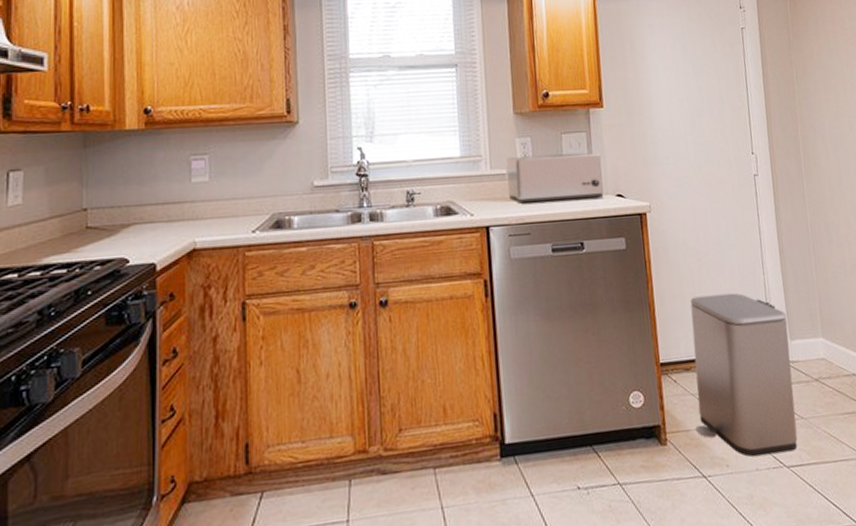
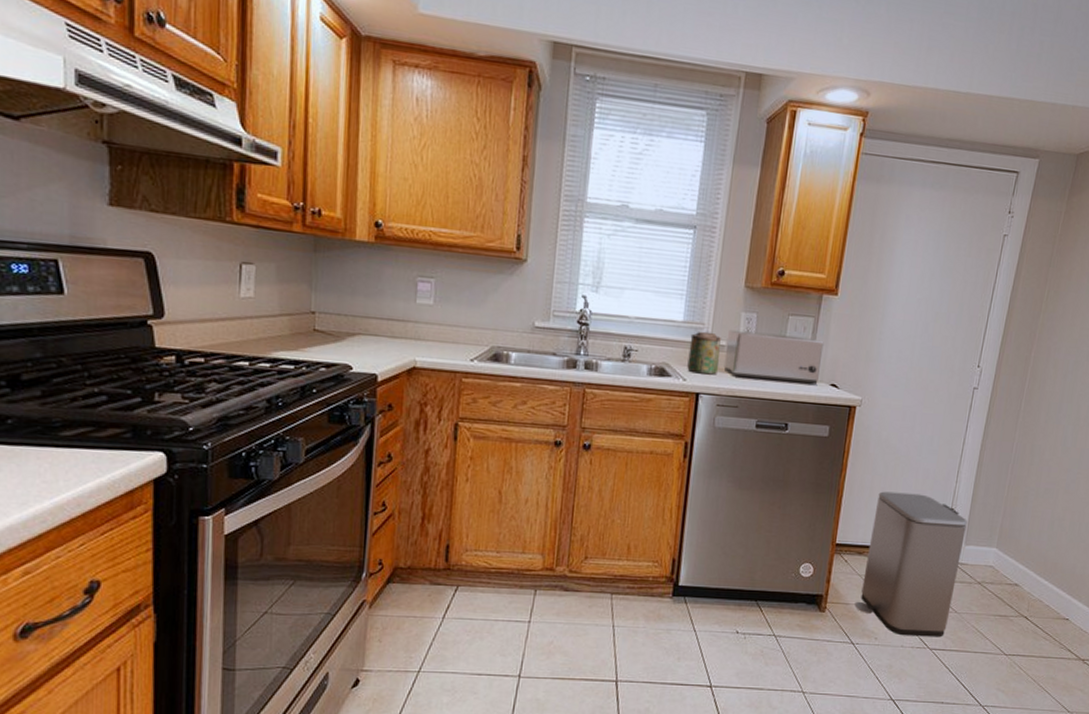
canister: none [470,162,504,207] -> present [687,331,722,375]

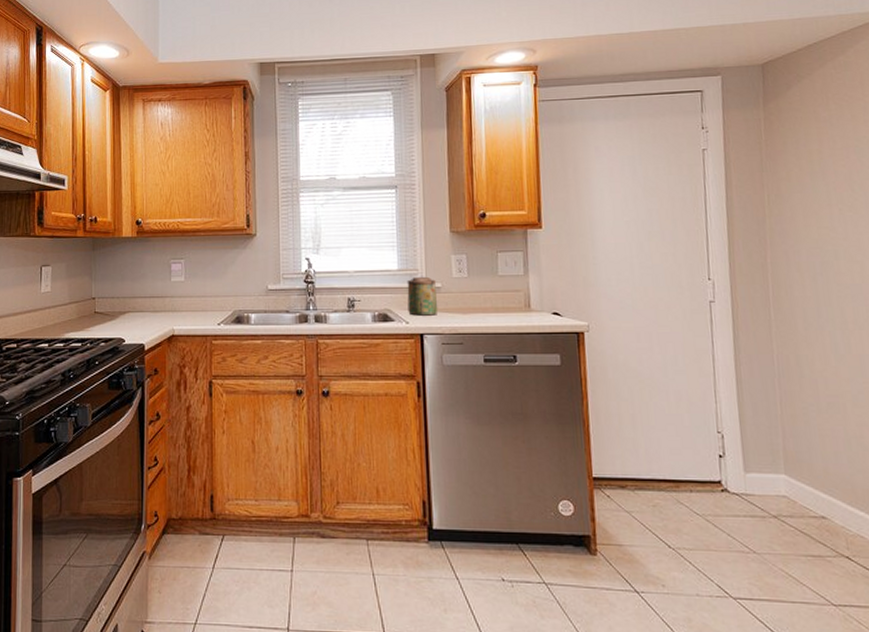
toaster: present [723,329,824,385] -> none [441,270,540,315]
pedal bin: present [854,491,967,637] -> none [629,418,748,584]

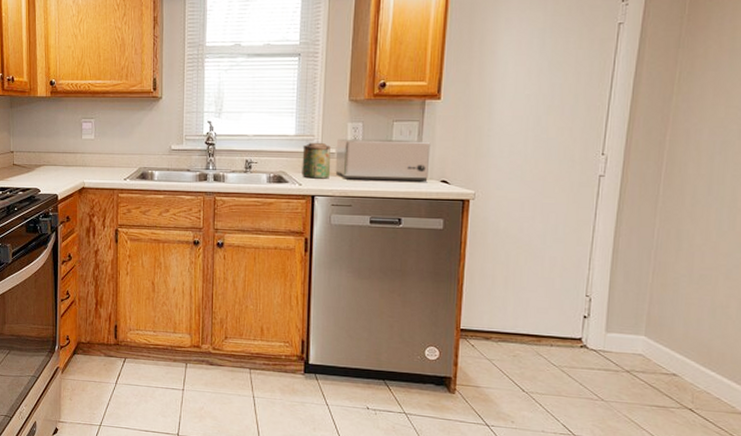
toaster: none [441,270,540,315] -> present [335,138,431,182]

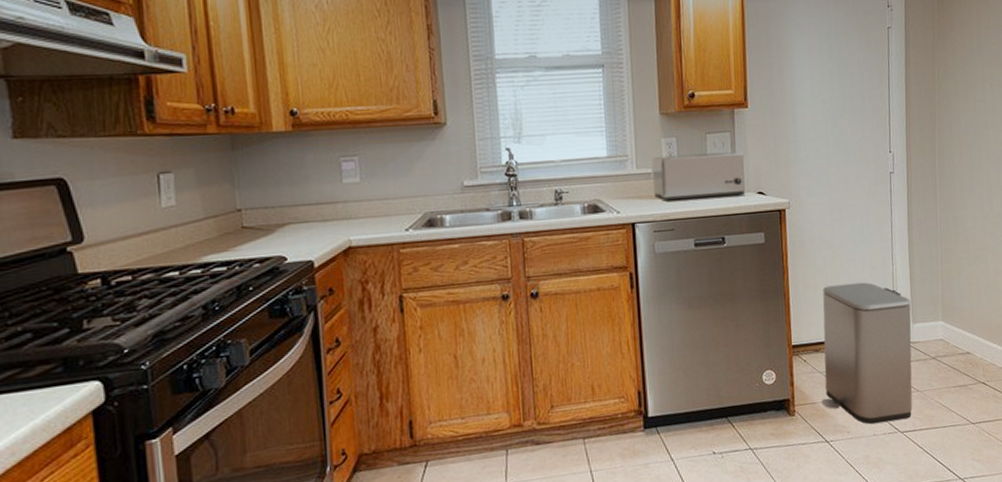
canister: present [302,142,332,179] -> none [617,162,650,205]
pedal bin: none [486,279,606,425] -> present [821,282,913,424]

